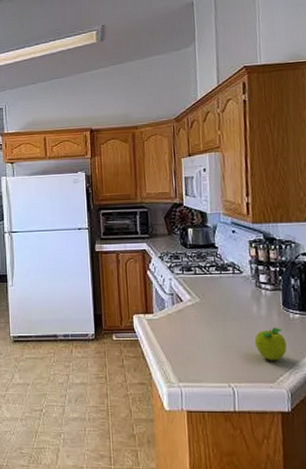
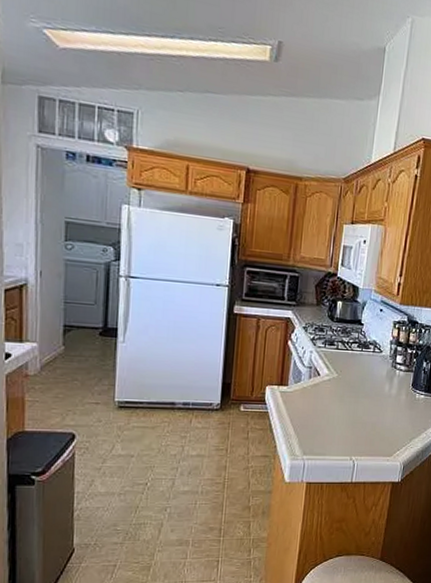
fruit: present [254,328,287,361] -> none [380,406,408,437]

